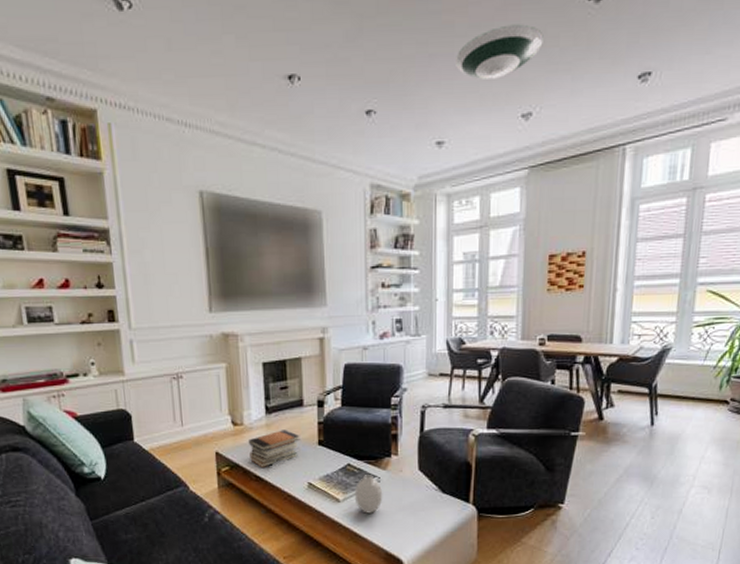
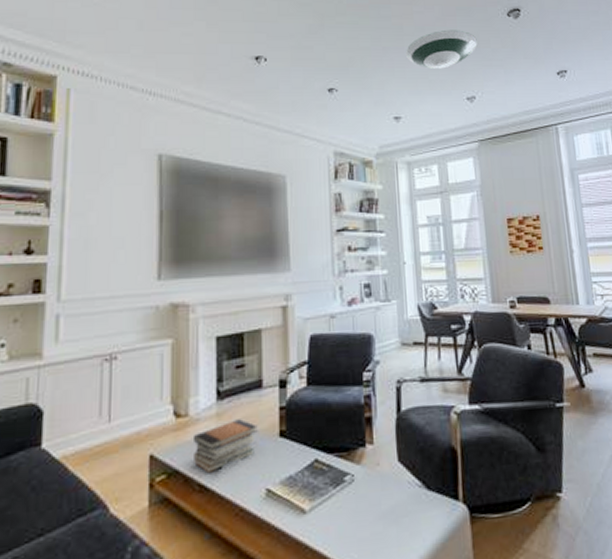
vase: present [354,475,383,514] -> none [323,472,359,527]

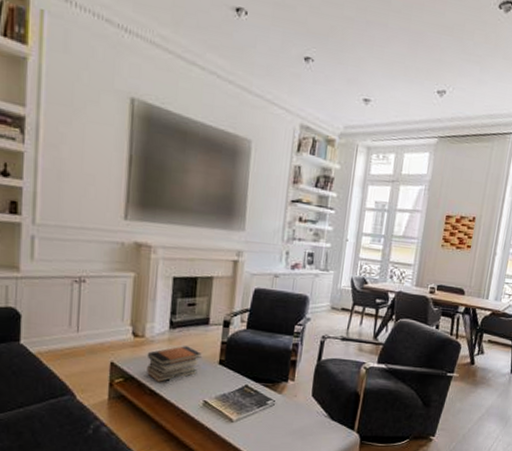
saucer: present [406,29,478,69] -> none [388,11,462,56]

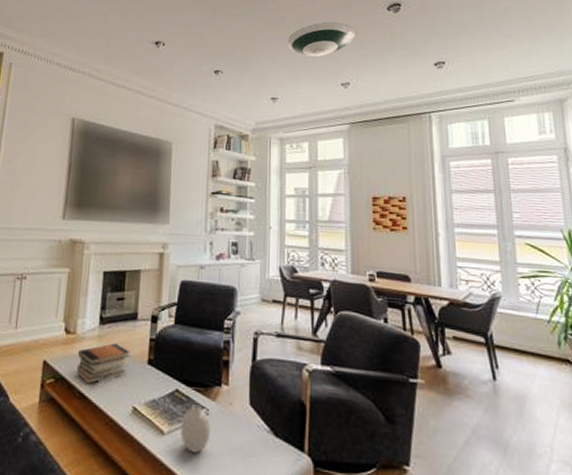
vase: none [247,397,276,435] -> present [180,405,211,454]
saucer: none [388,11,462,56] -> present [287,22,355,57]

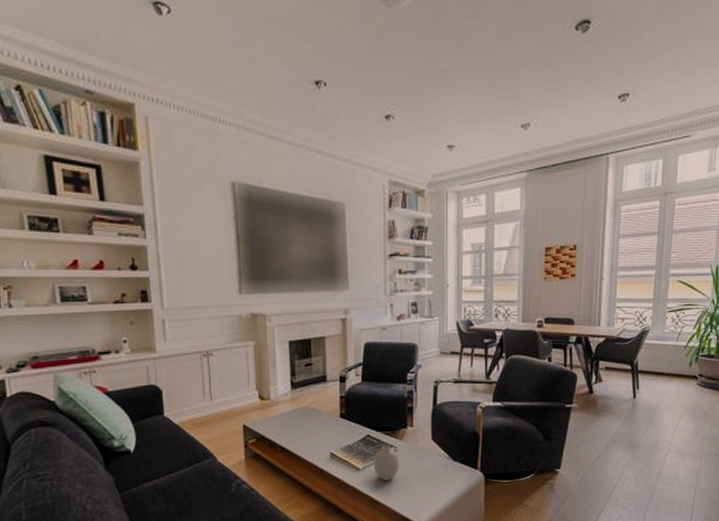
book stack: present [77,343,131,384] -> none [275,404,323,439]
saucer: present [287,22,355,57] -> none [464,47,539,93]

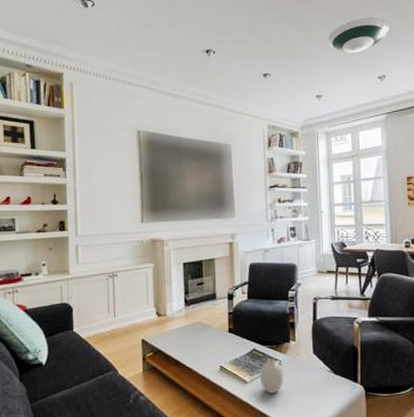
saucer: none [464,47,539,93] -> present [328,17,390,53]

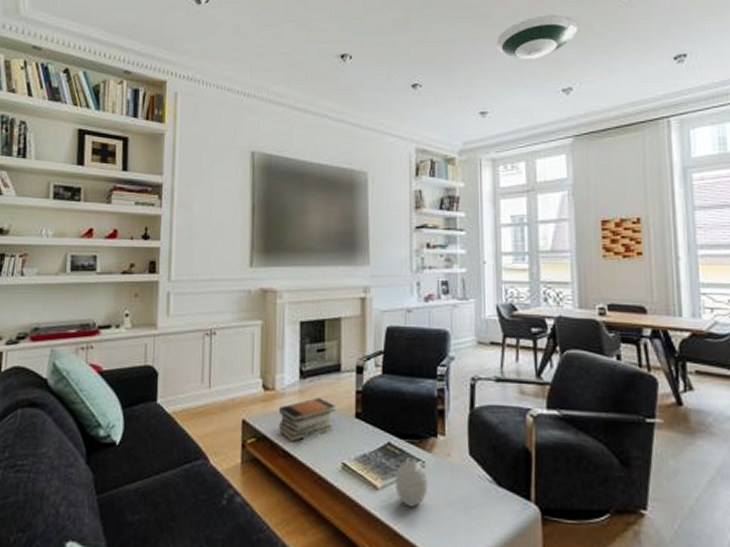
book stack: none [170,319,213,353] -> present [279,398,336,441]

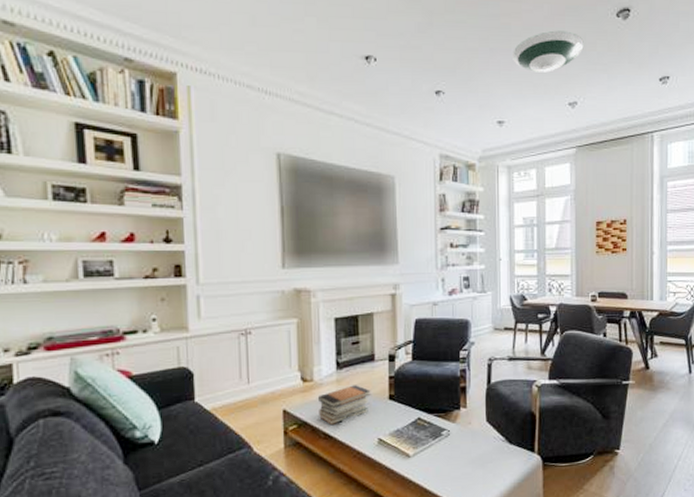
vase: present [395,457,428,507] -> none [424,428,453,468]

